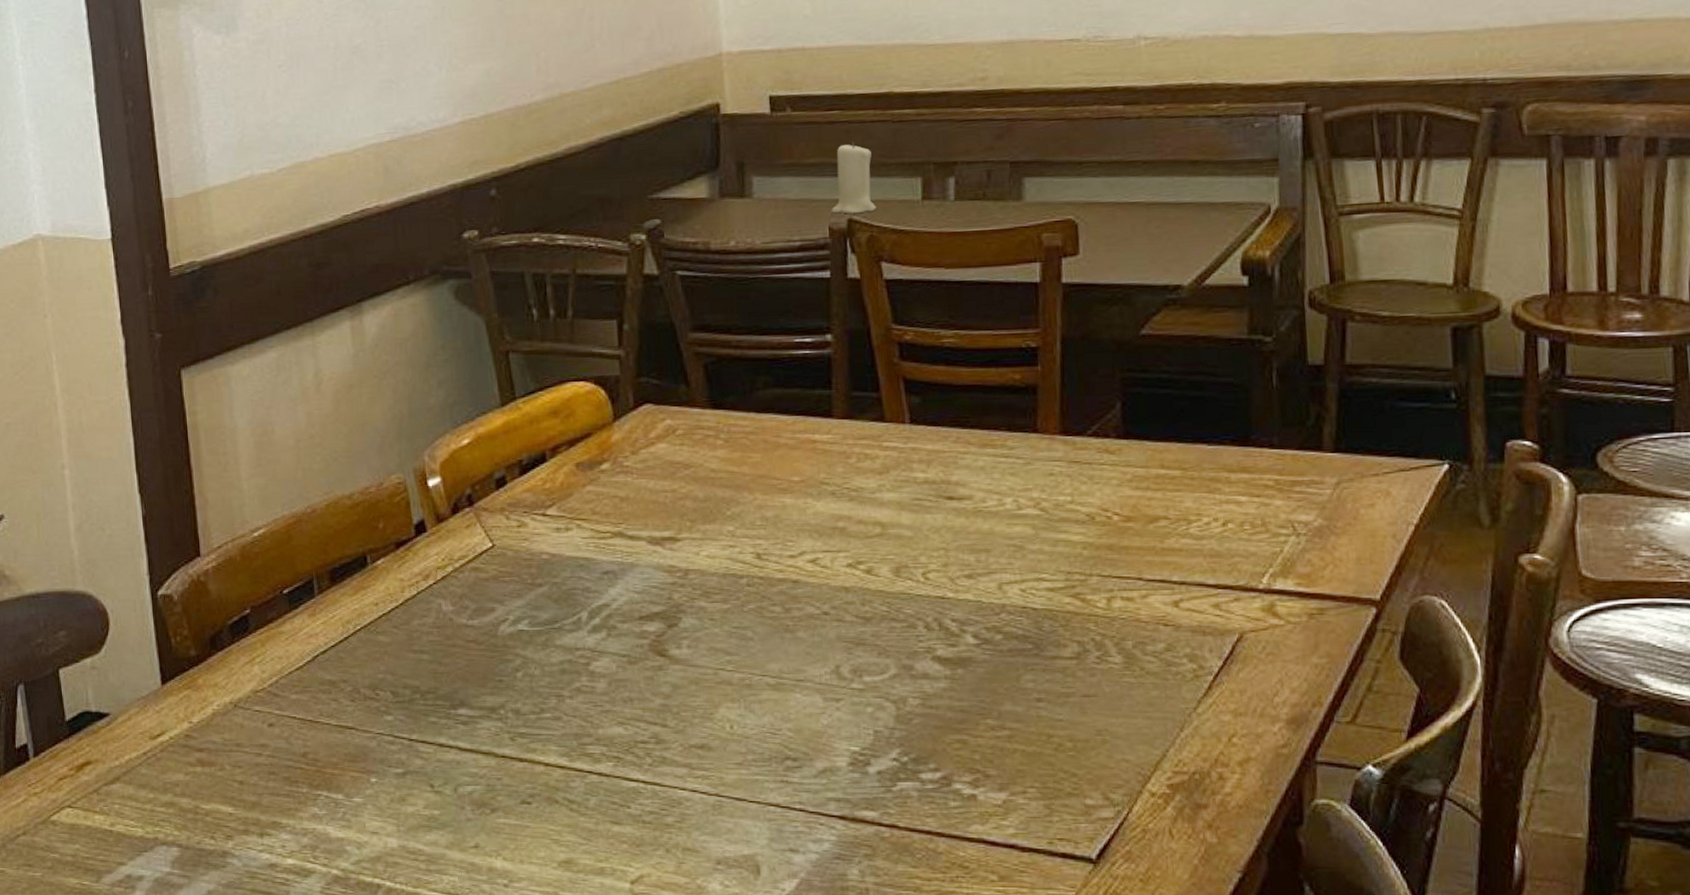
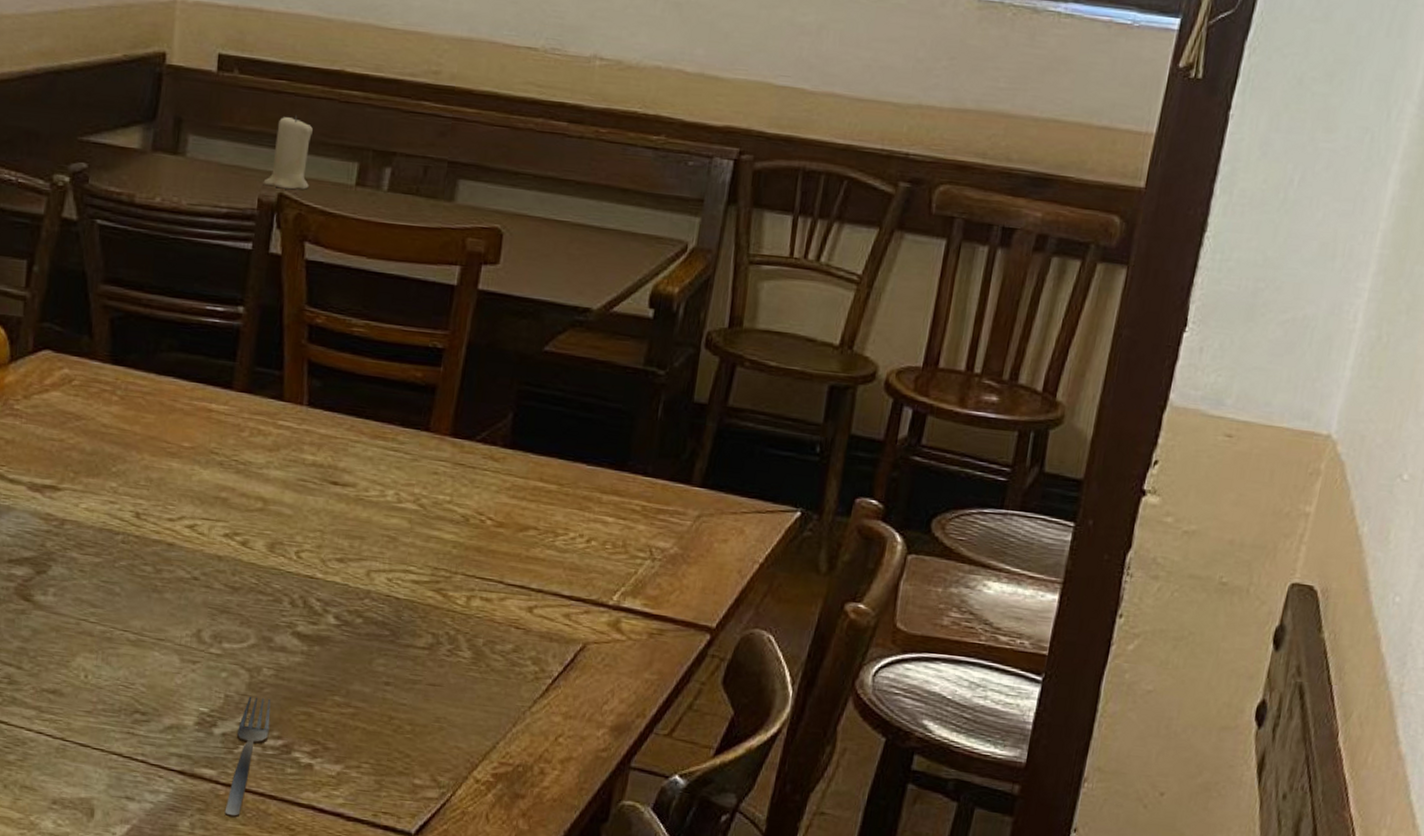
fork: none [892,729,926,860] -> present [224,696,271,818]

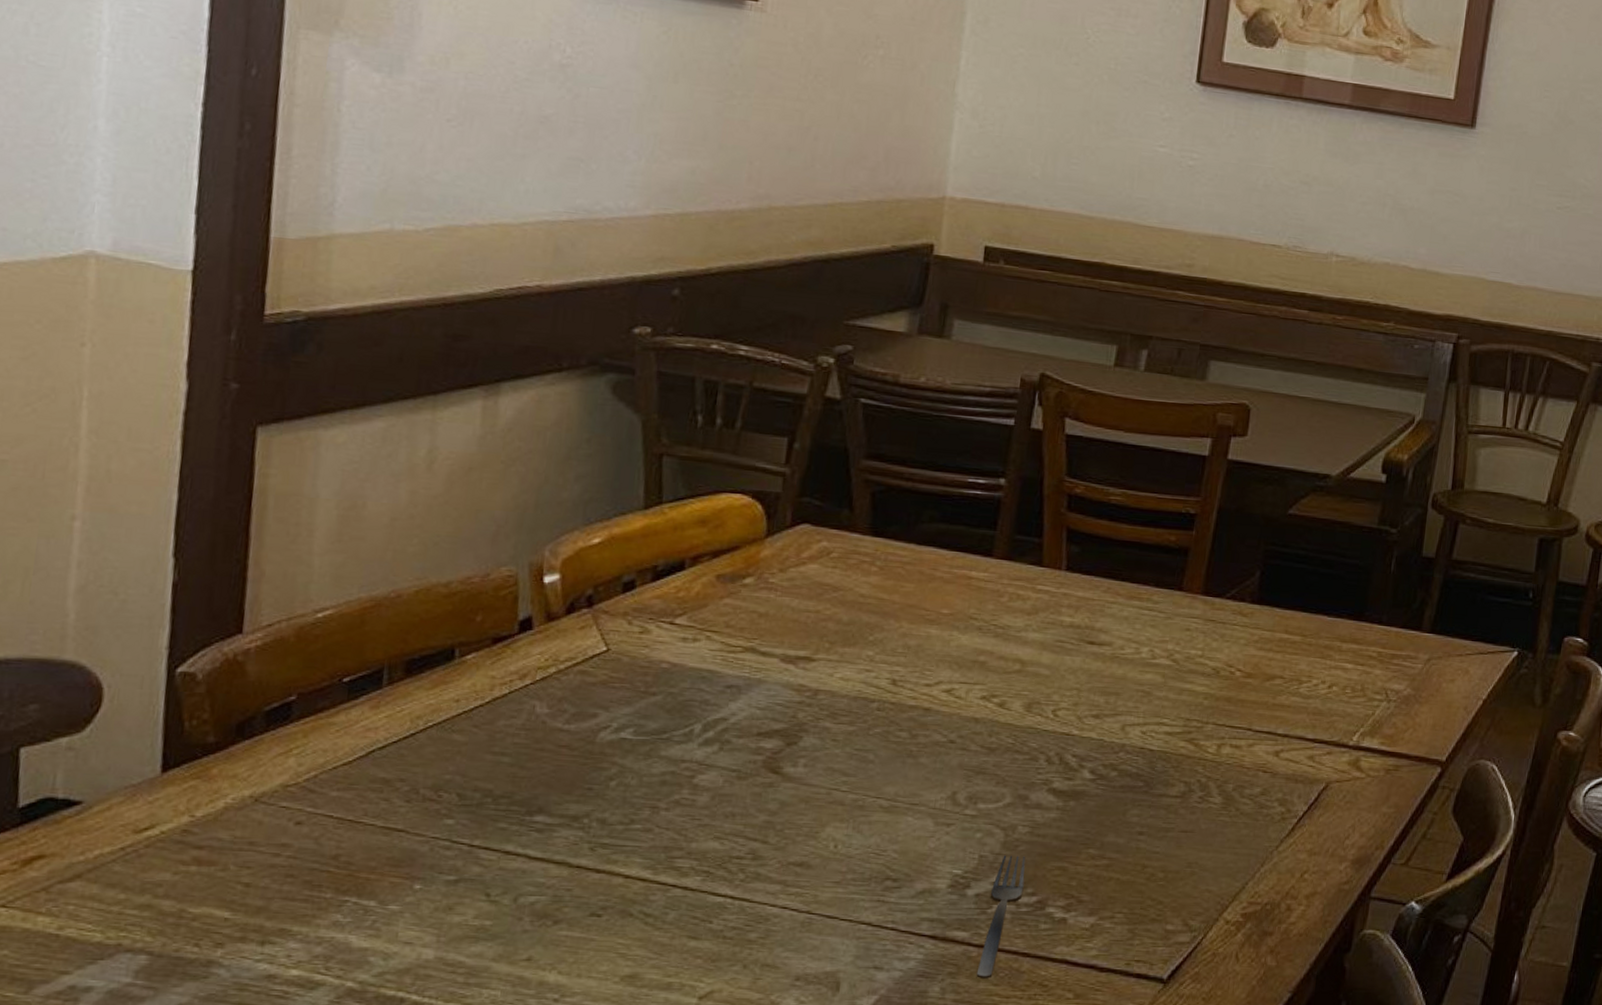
candle: present [263,115,313,191] -> none [1026,302,1074,371]

